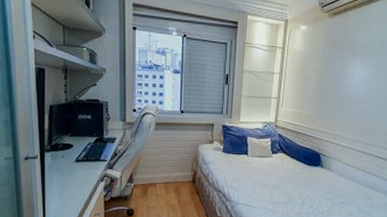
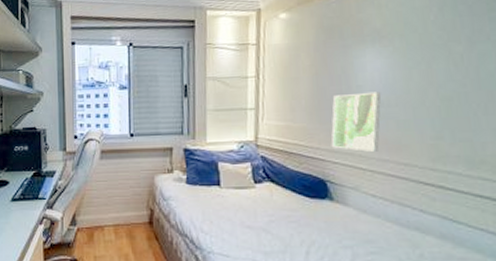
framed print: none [326,92,362,135] -> present [331,91,382,152]

